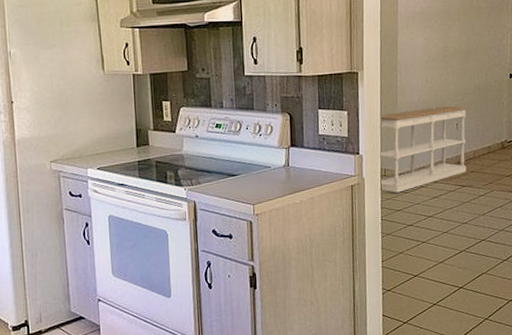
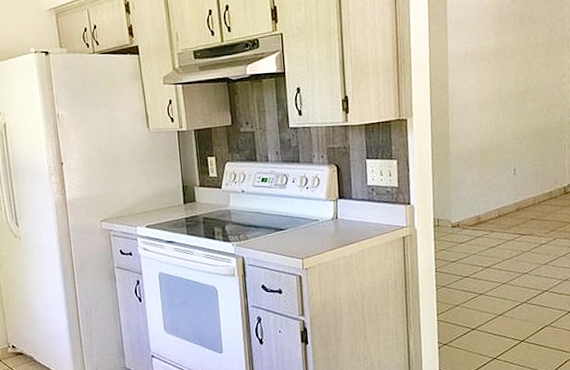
console table: present [378,105,468,193] -> none [430,150,526,244]

